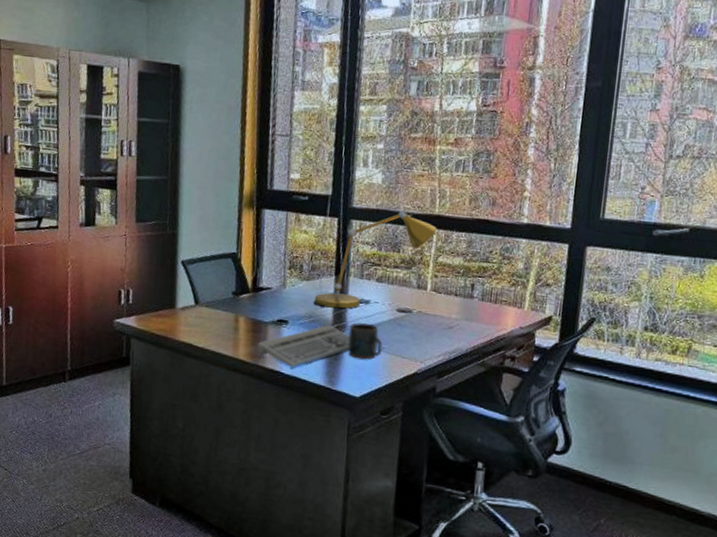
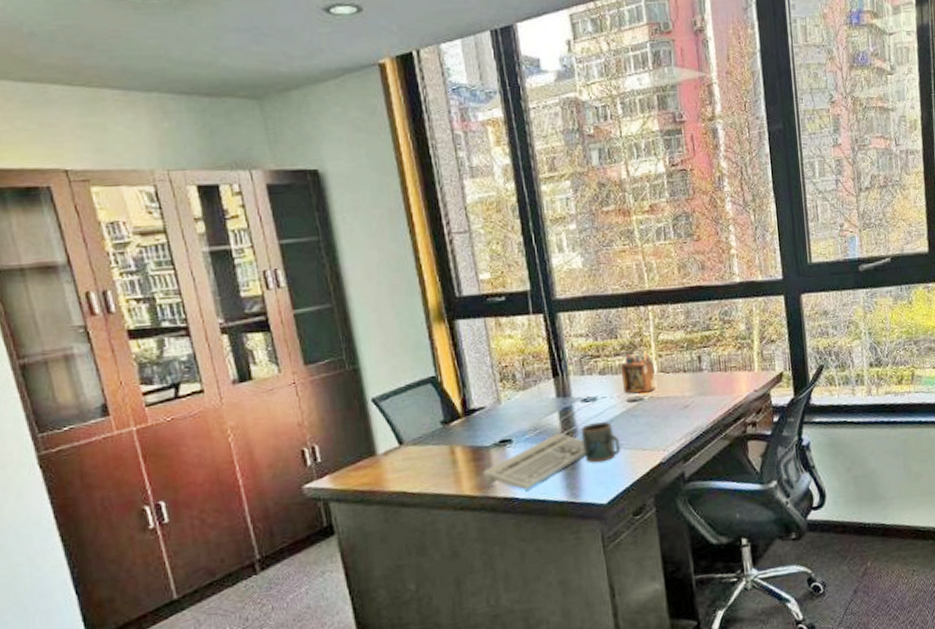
desk lamp: present [313,210,437,309] -> none [535,292,651,416]
desk organizer: none [395,266,428,308] -> present [620,350,656,394]

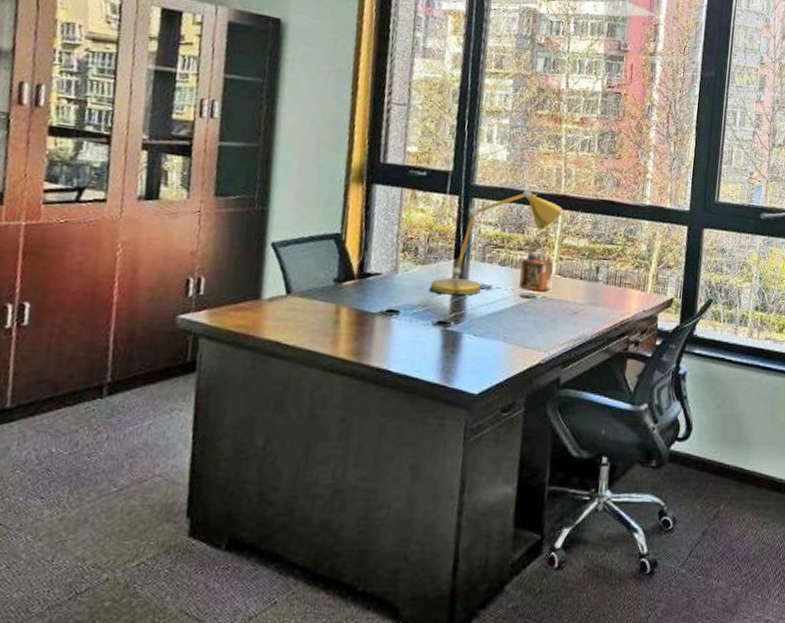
computer keyboard: present [483,433,586,491] -> none [361,313,469,366]
desk lamp: none [535,292,651,416] -> present [429,189,563,296]
mug: present [580,422,621,462] -> none [466,310,505,351]

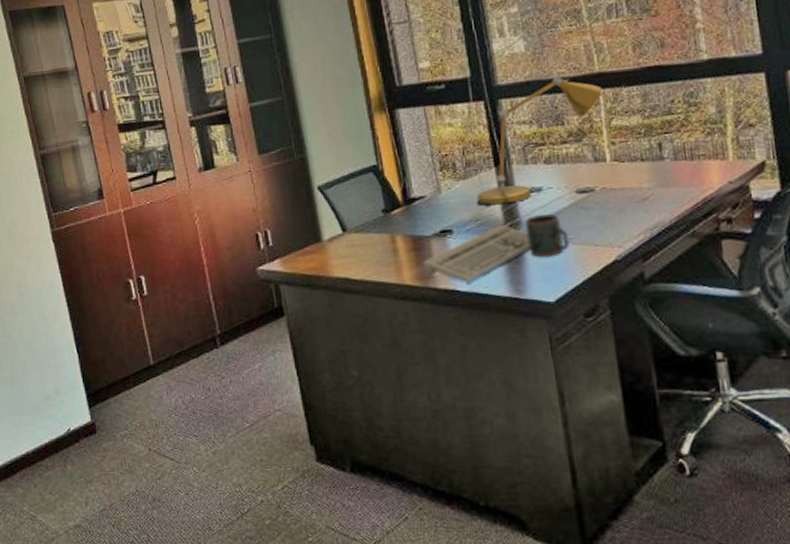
computer keyboard: none [361,313,469,366] -> present [424,224,531,284]
mug: none [466,310,505,351] -> present [525,214,570,257]
desk organizer: present [519,248,553,293] -> none [567,137,609,185]

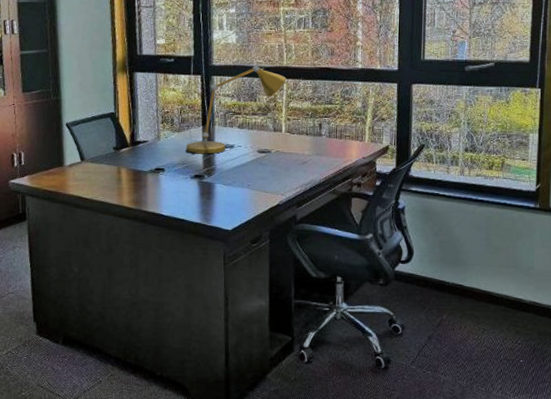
computer keyboard: present [424,224,531,284] -> none [139,169,220,210]
mug: present [525,214,570,257] -> none [218,165,248,196]

